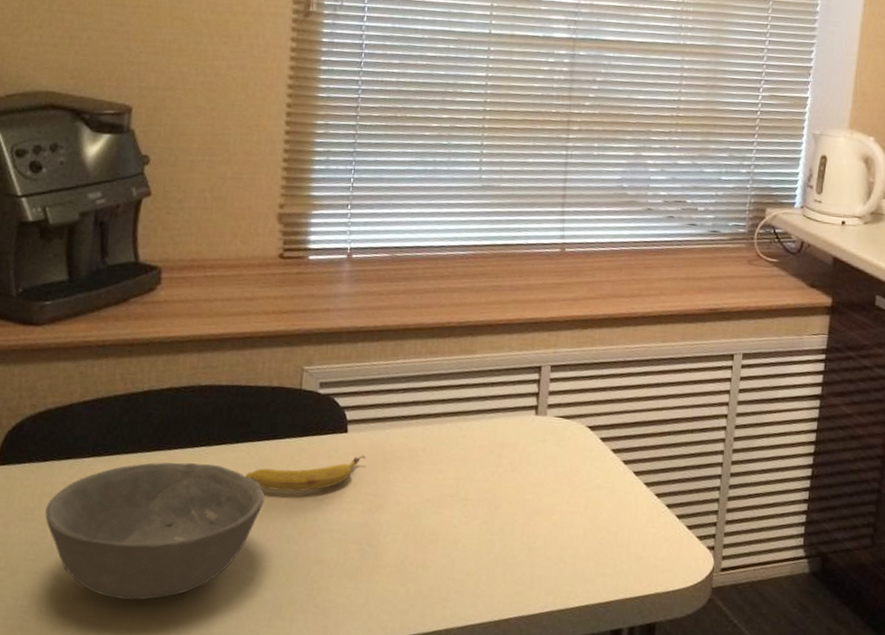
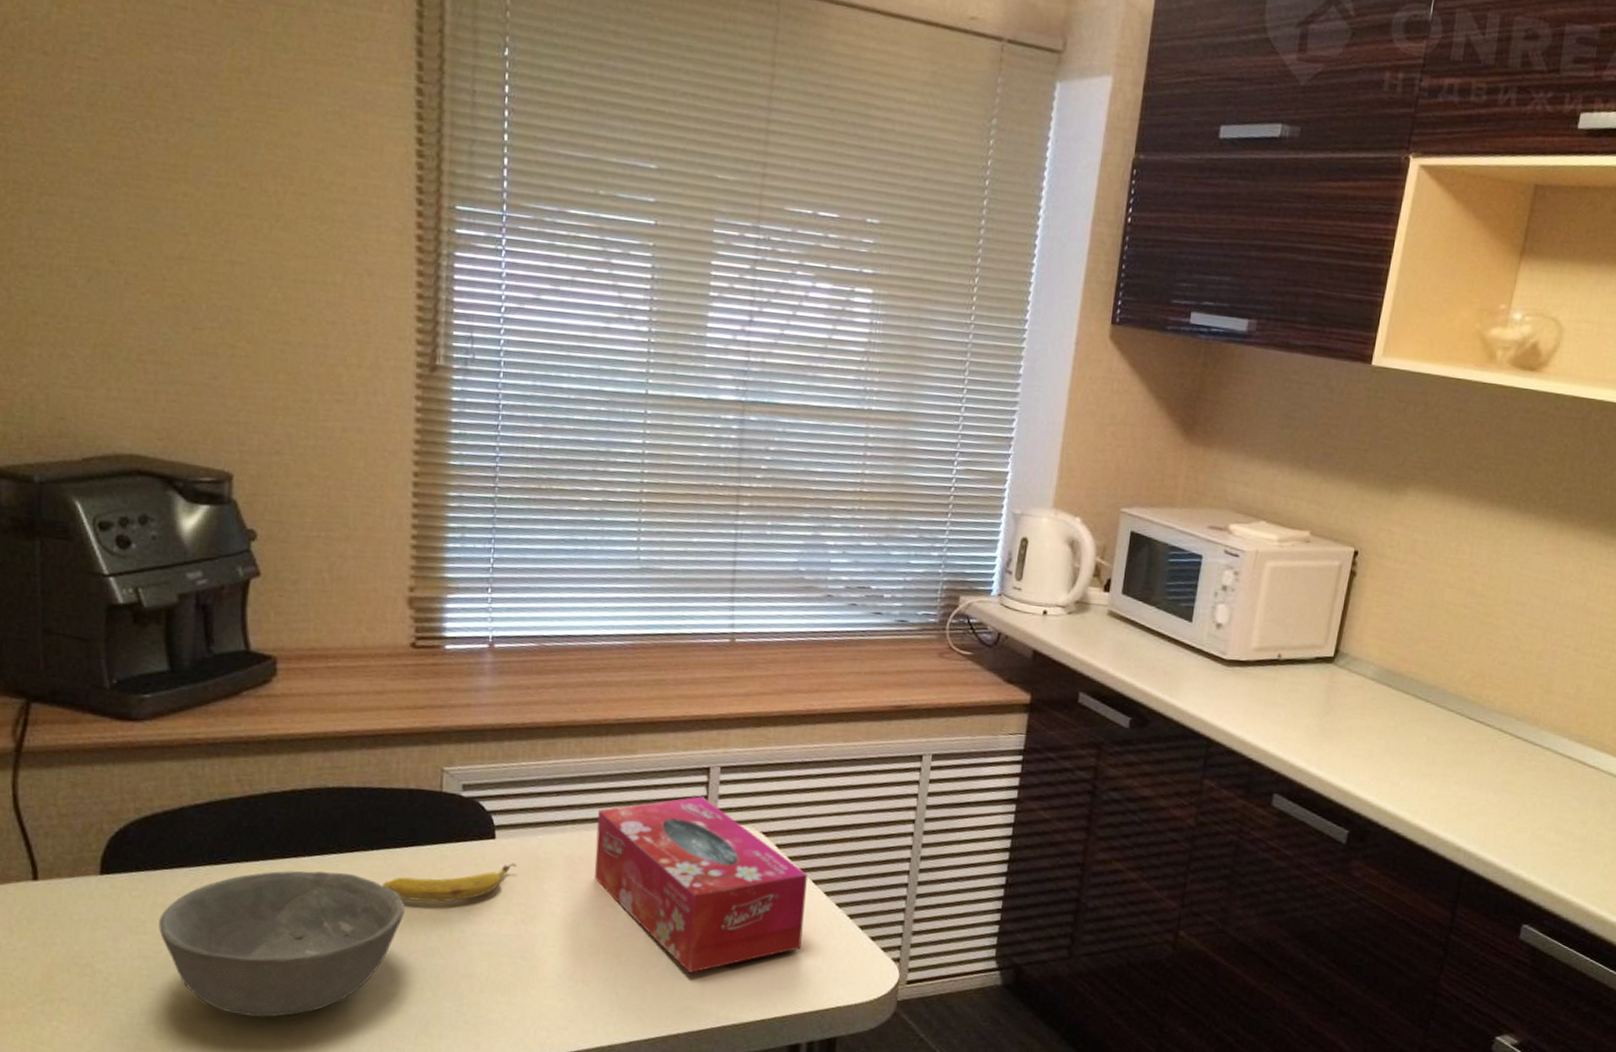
tissue box: none [436,393,629,560] -> present [595,796,808,973]

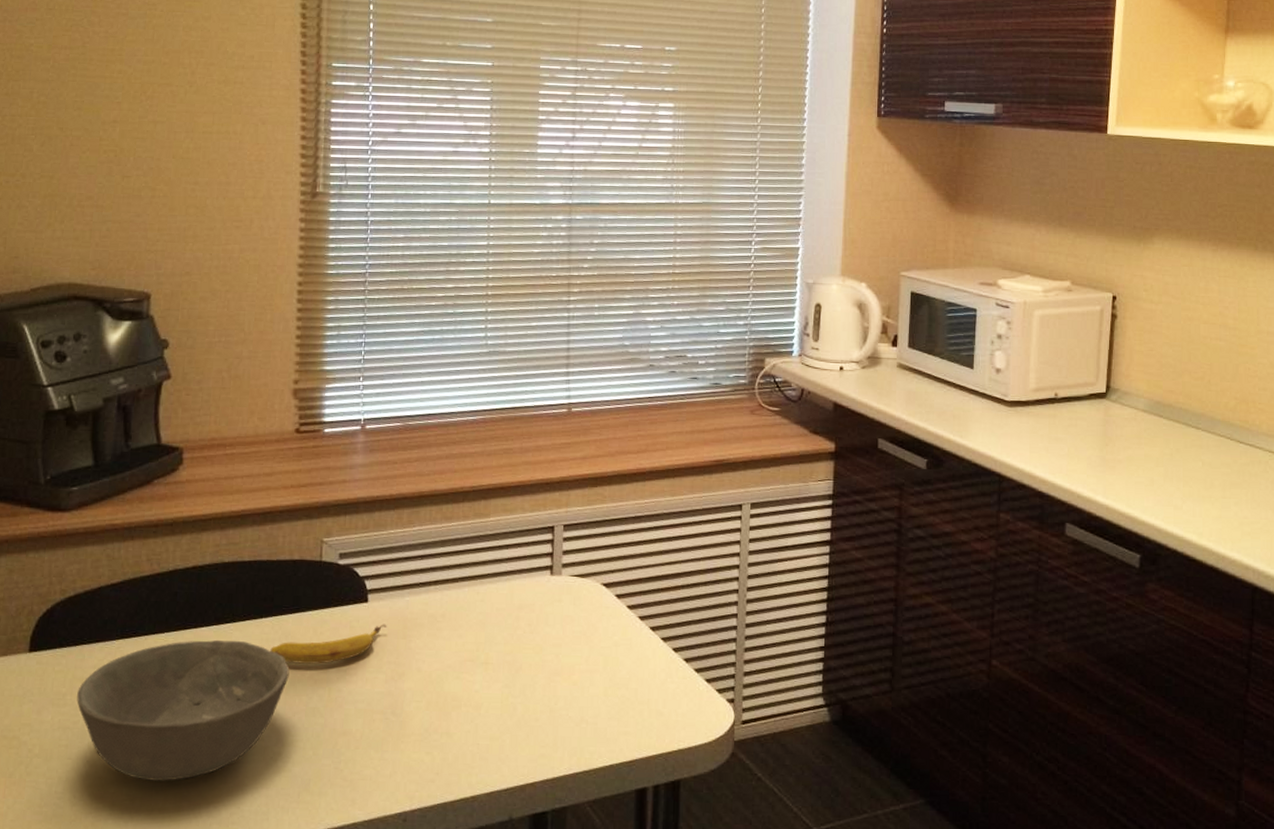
tissue box: present [595,796,808,973] -> none [455,553,645,722]

